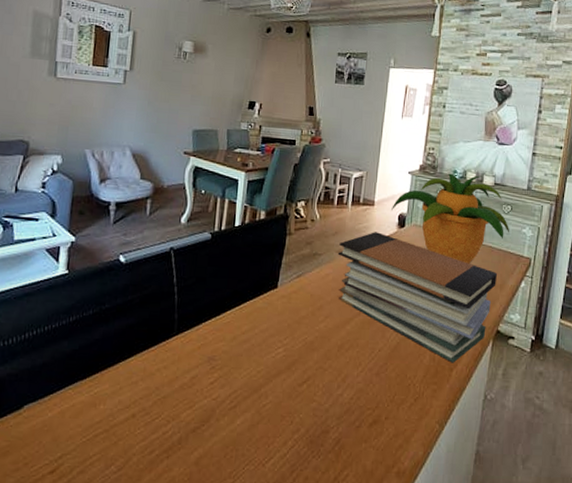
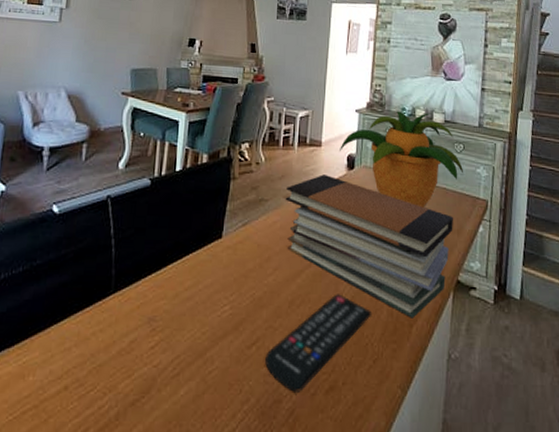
remote control: none [315,340,416,425] -> present [265,294,372,392]

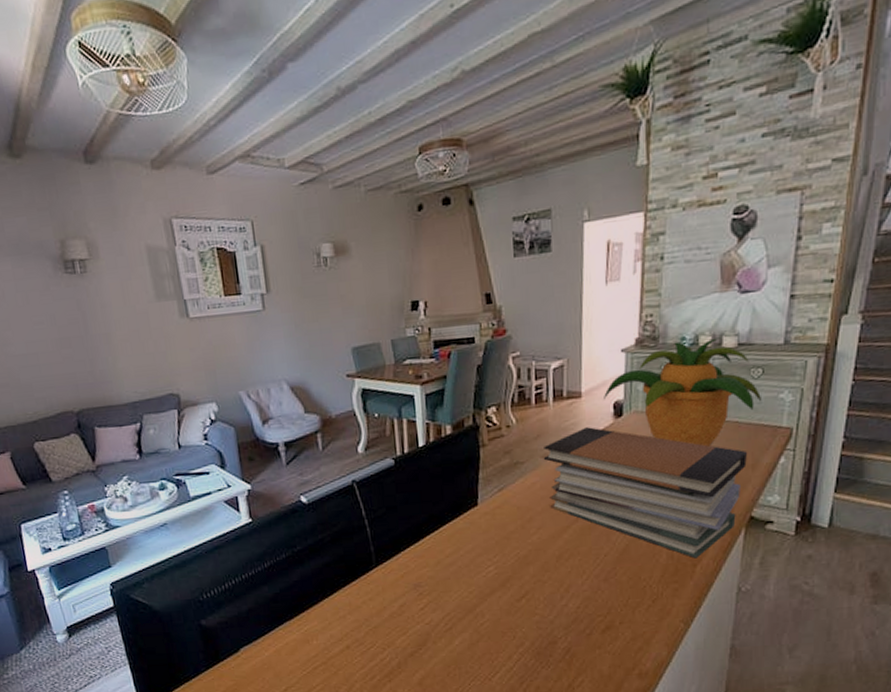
remote control: present [265,294,372,392] -> none [536,544,650,634]

